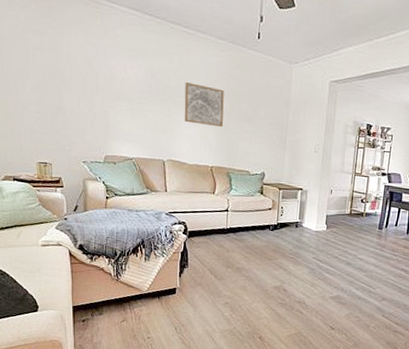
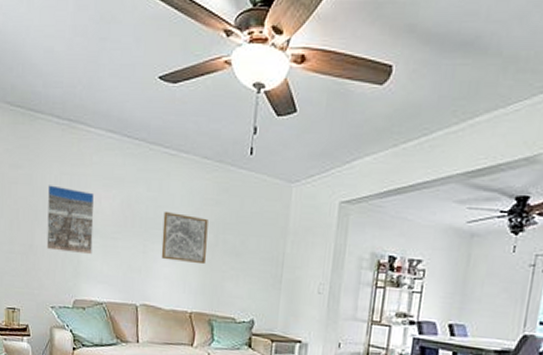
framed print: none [73,53,120,117] -> present [46,185,95,255]

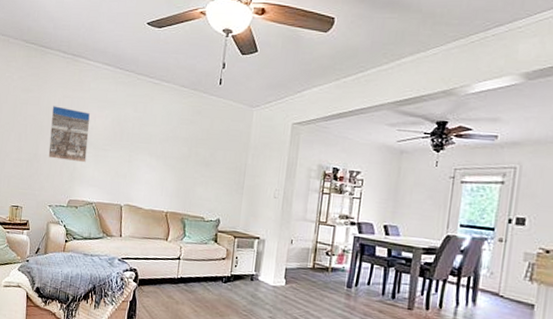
wall art: present [161,212,208,265] -> none [143,129,184,172]

